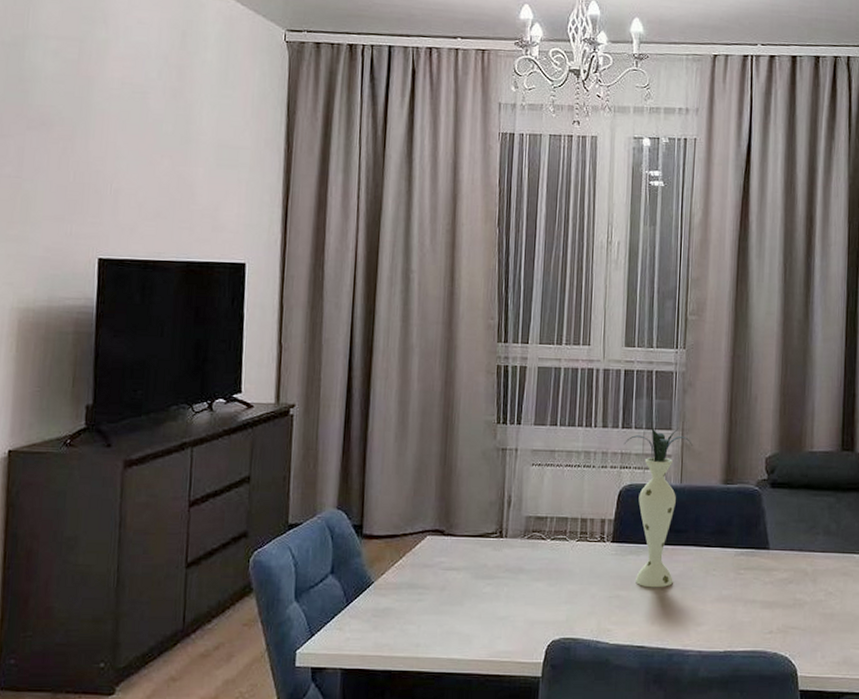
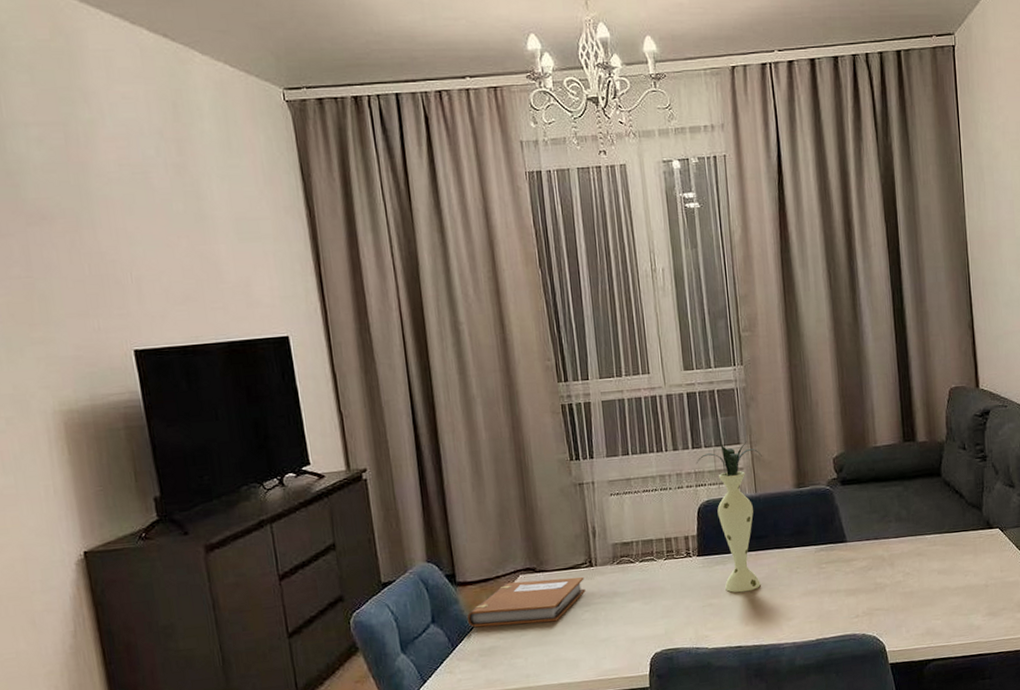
notebook: none [366,542,492,591] -> present [467,576,585,628]

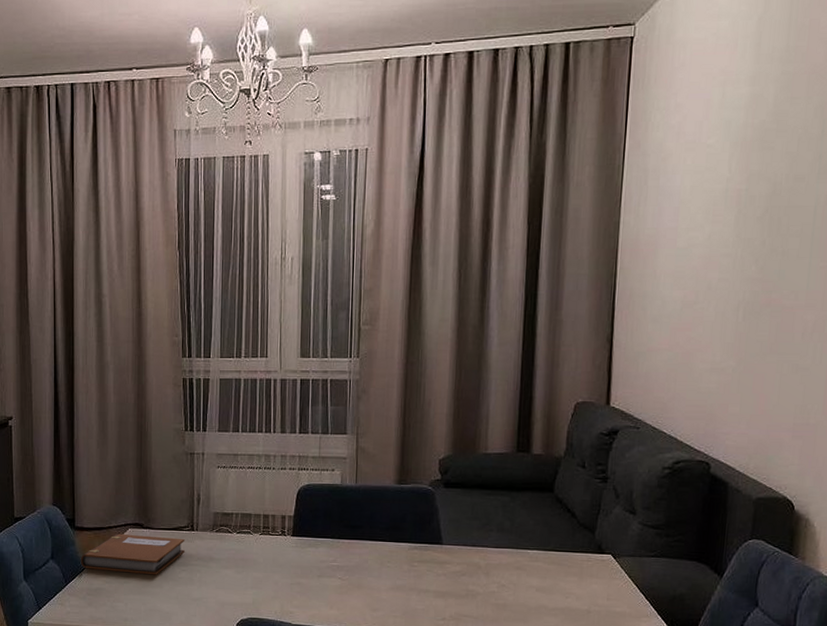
vase: present [695,441,762,593] -> none [301,429,367,577]

